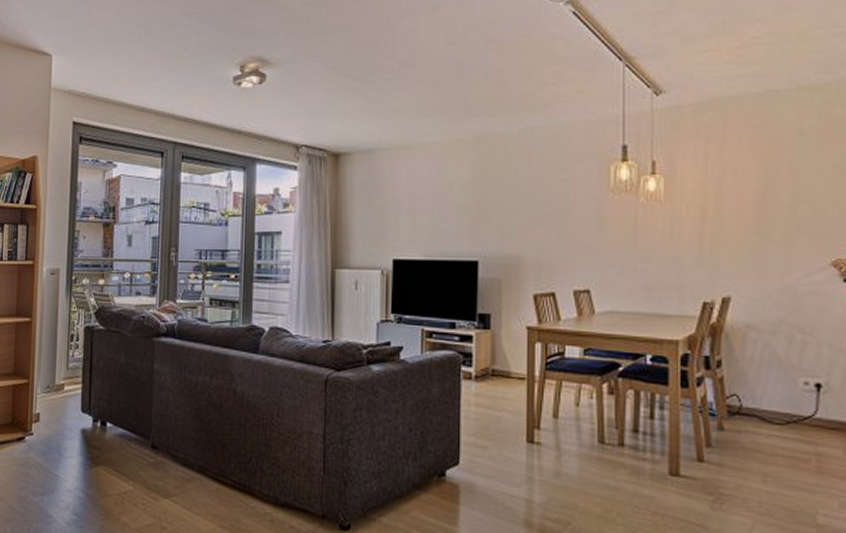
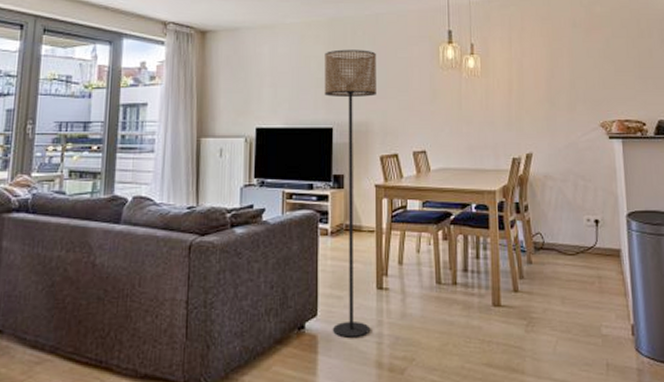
floor lamp: none [469,171,530,492] -> present [324,49,376,338]

